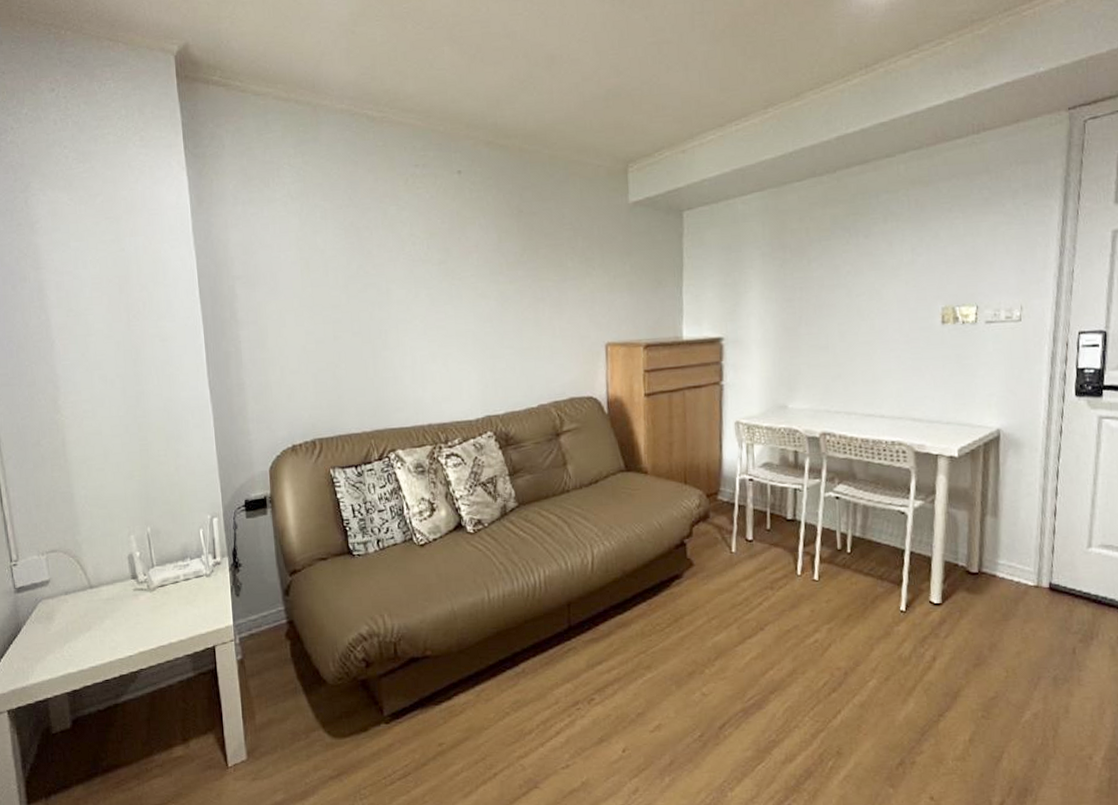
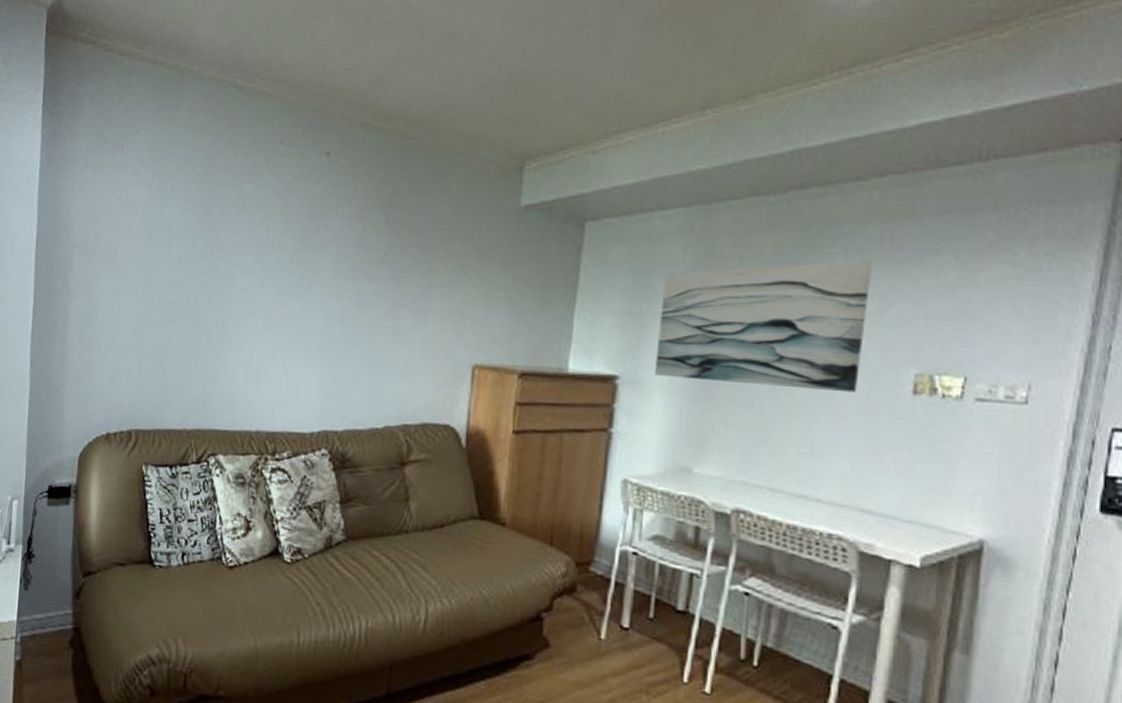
wall art: none [750,220,904,334] -> present [654,259,872,393]

